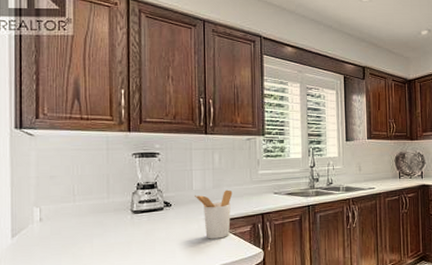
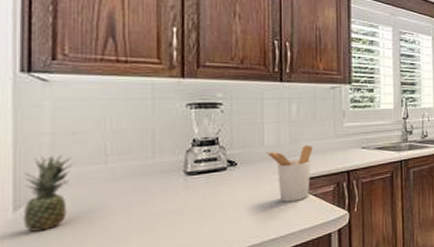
fruit: none [18,195,51,255] -> present [23,155,73,232]

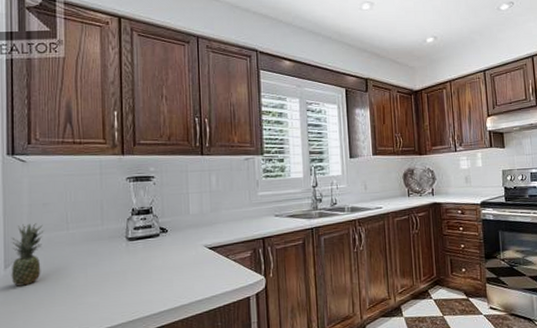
utensil holder: present [266,145,313,202] -> none [192,213,231,266]

